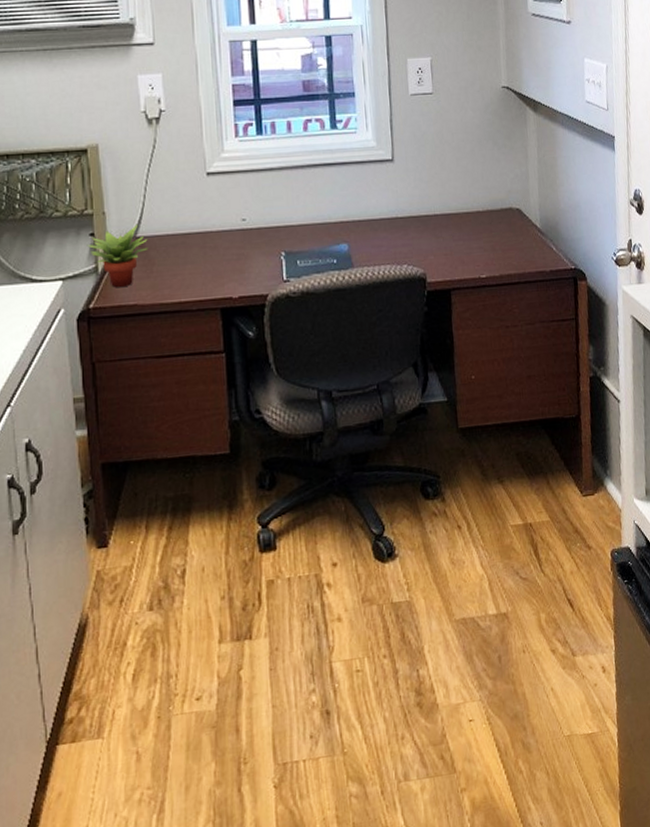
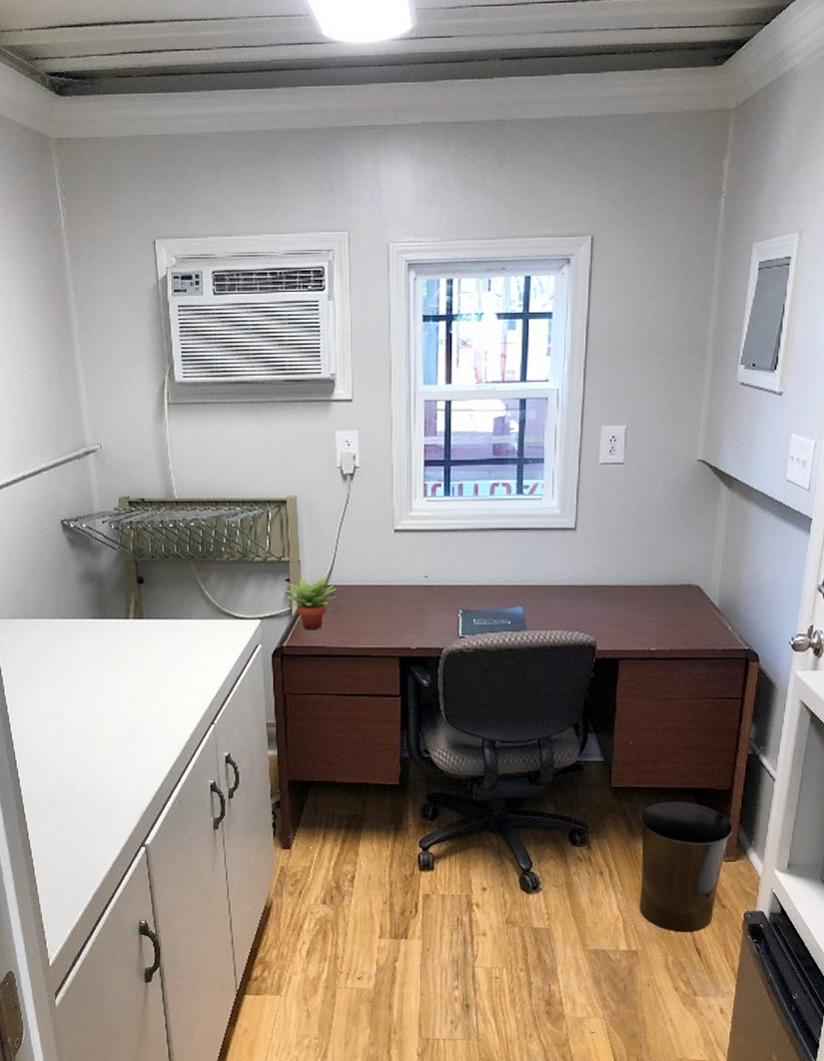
waste bin: none [491,435,587,584] -> present [639,801,733,933]

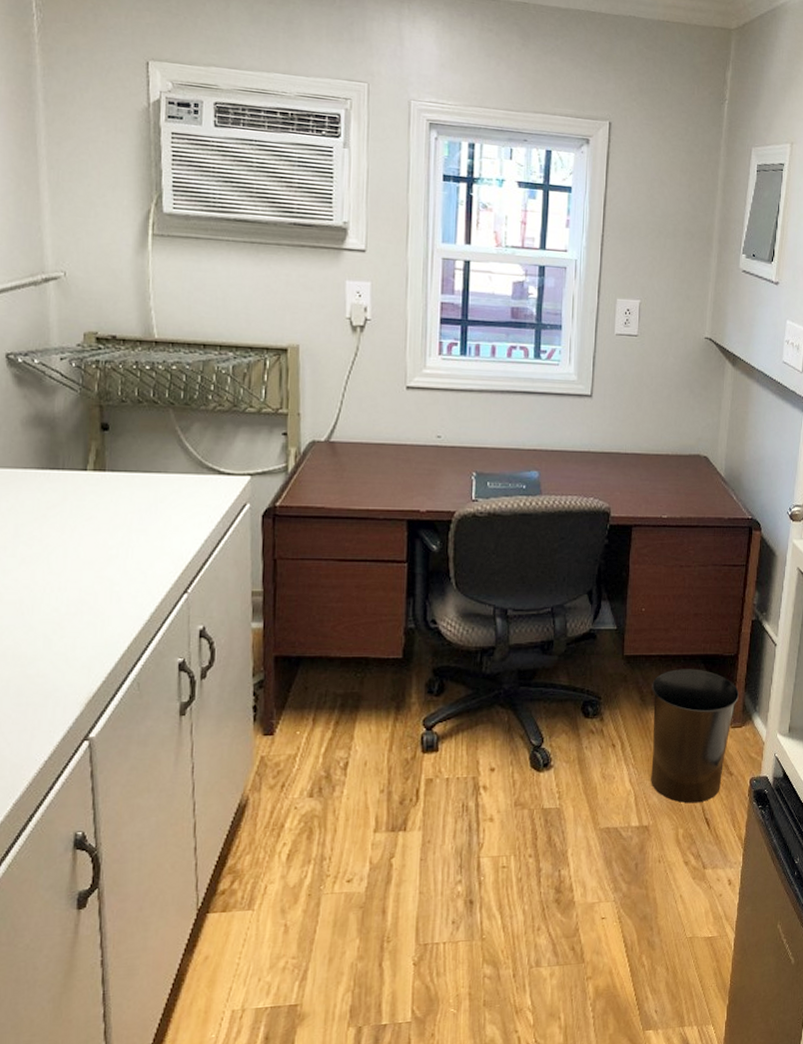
succulent plant: present [283,573,337,630] -> none [278,428,341,490]

